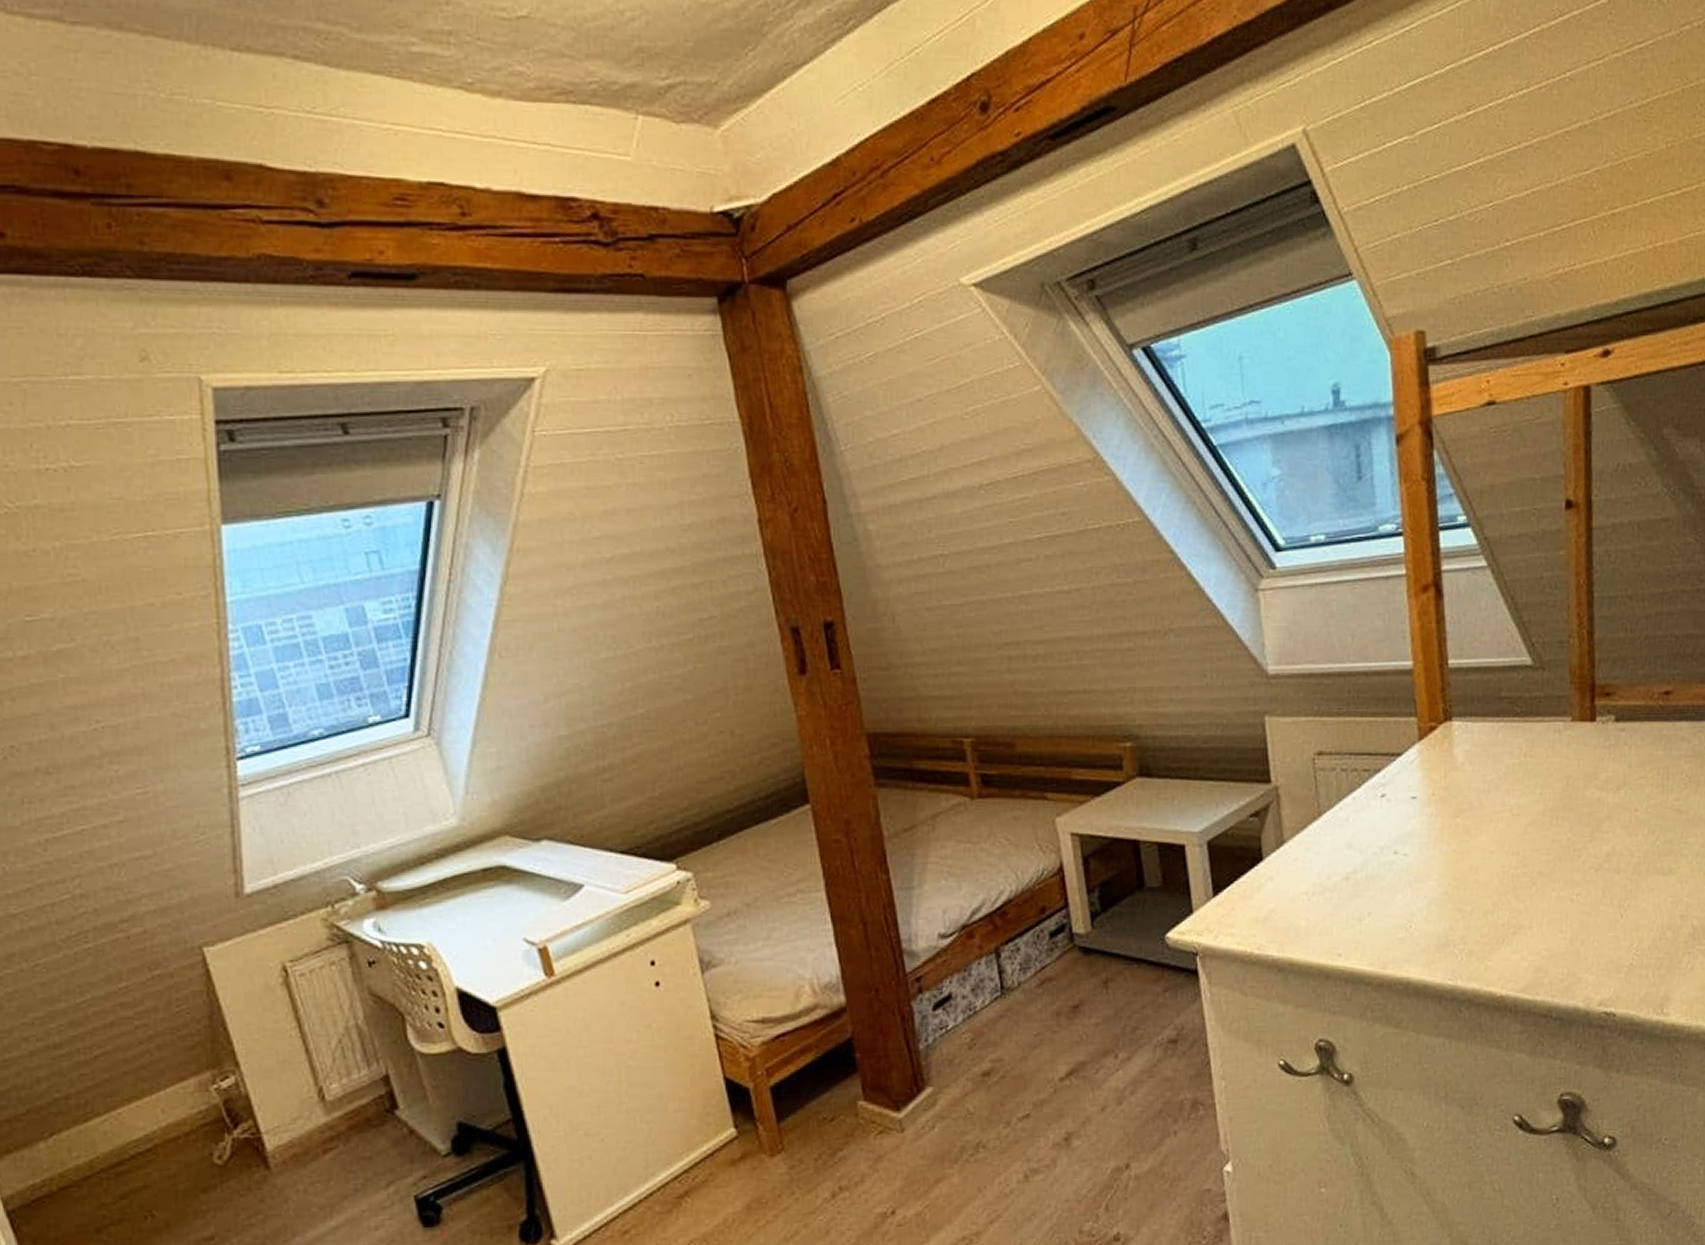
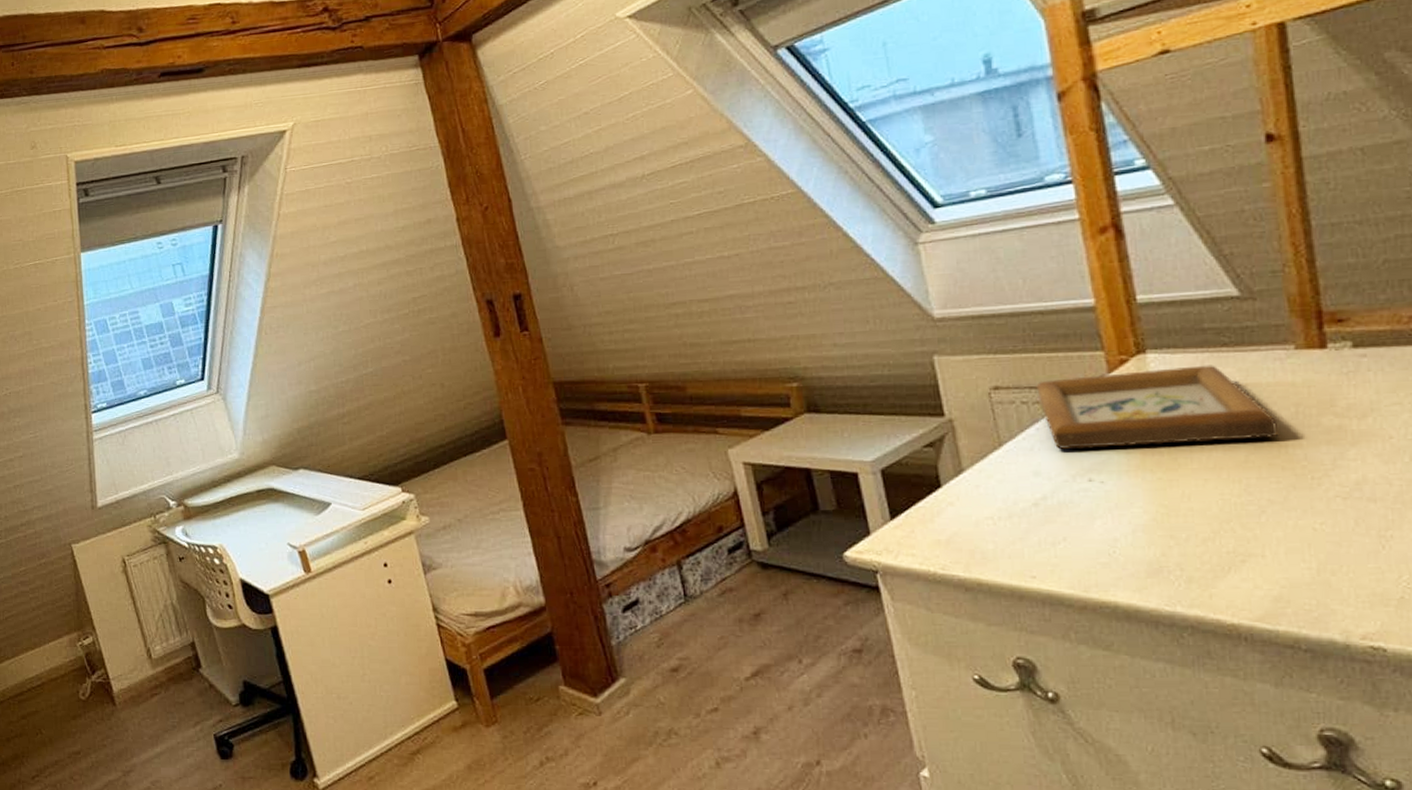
picture frame: none [1356,735,1552,819] -> present [1036,365,1279,449]

